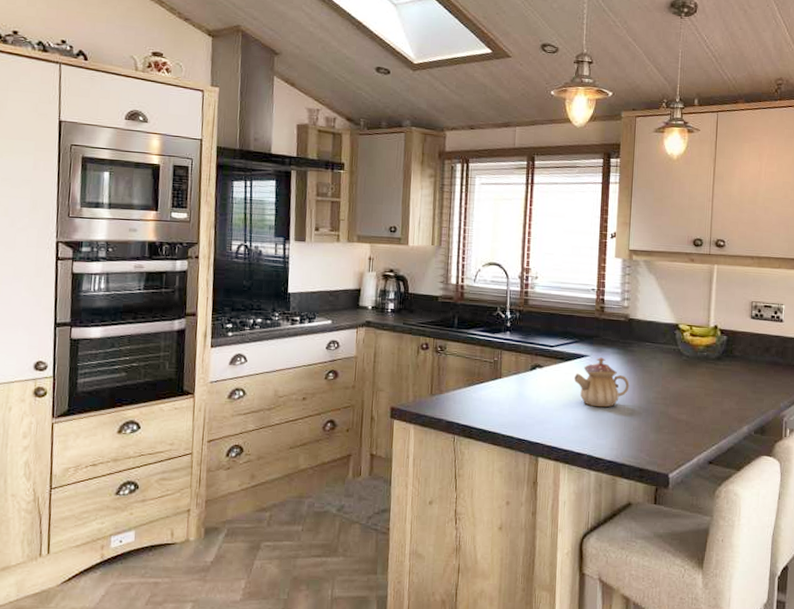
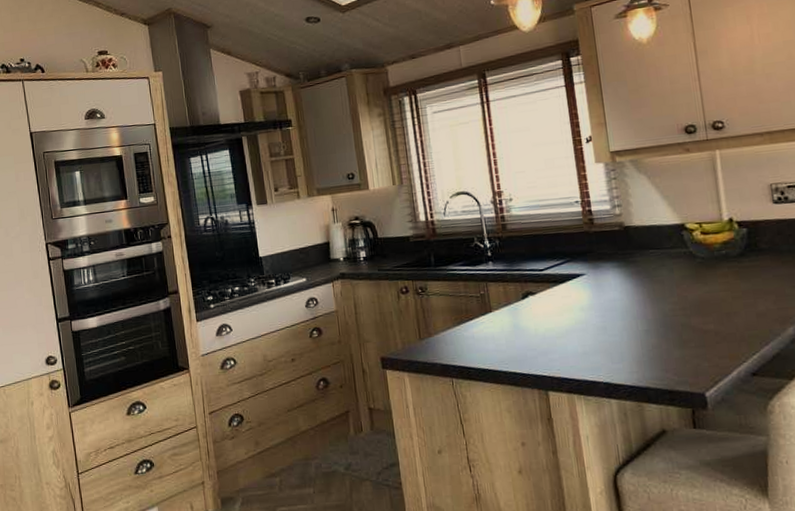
teapot: present [574,357,630,408] -> none [573,274,639,329]

